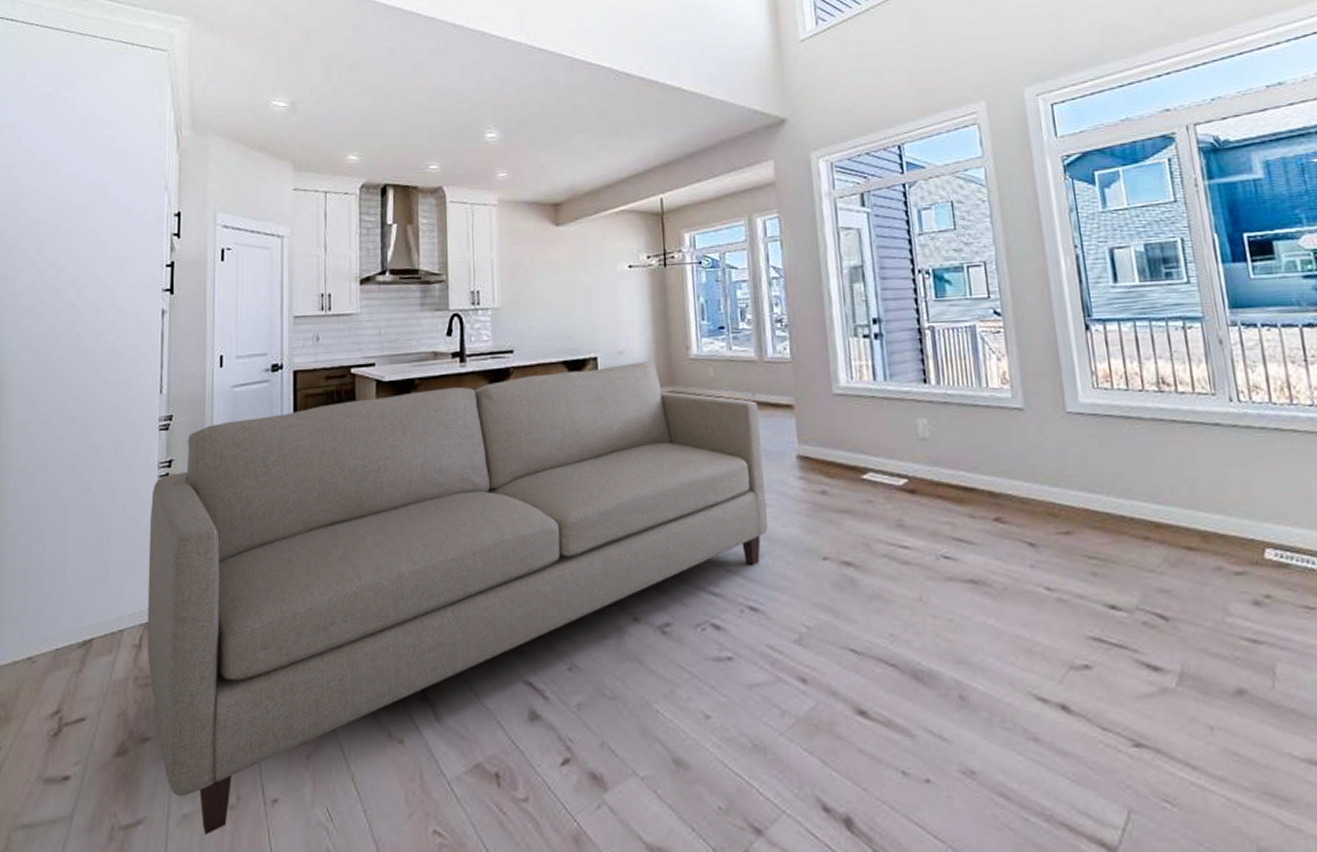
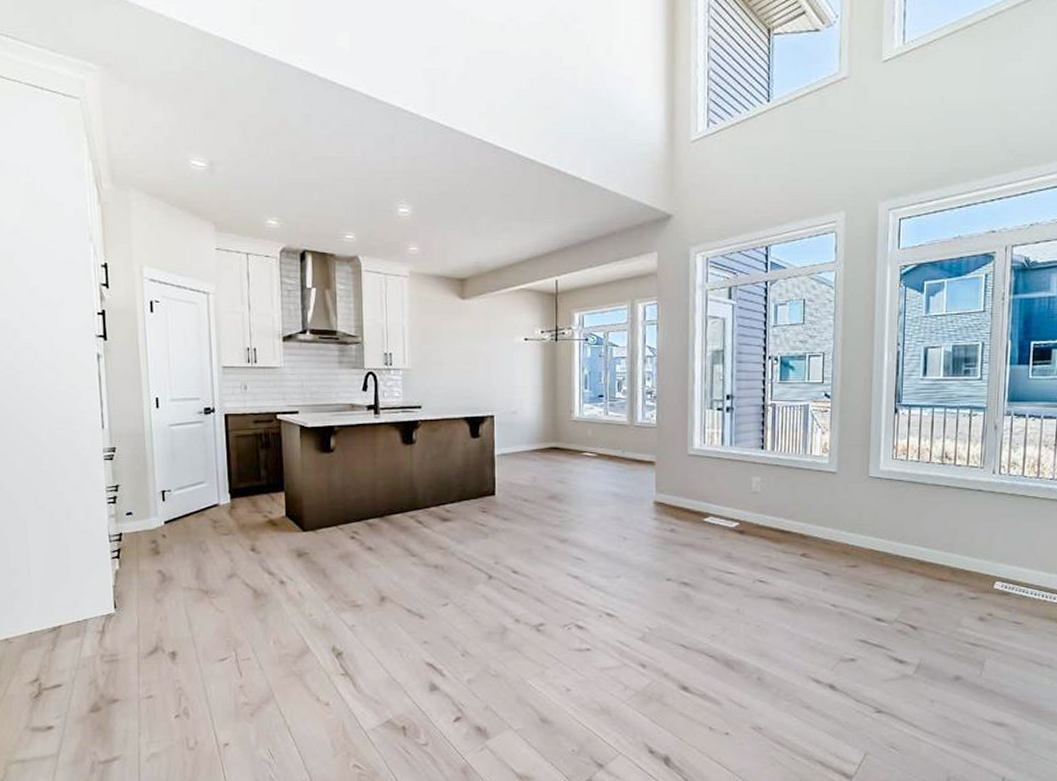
sofa: present [146,361,769,836] -> none [102,421,627,768]

